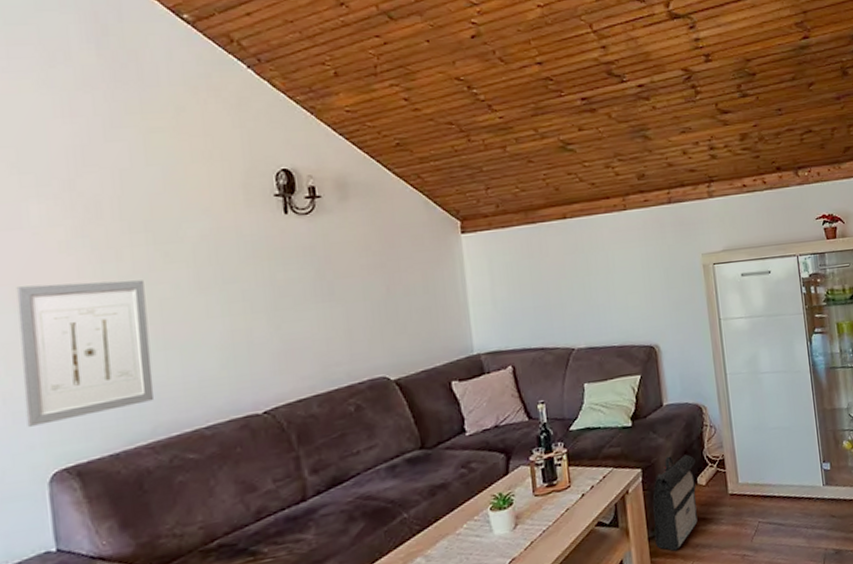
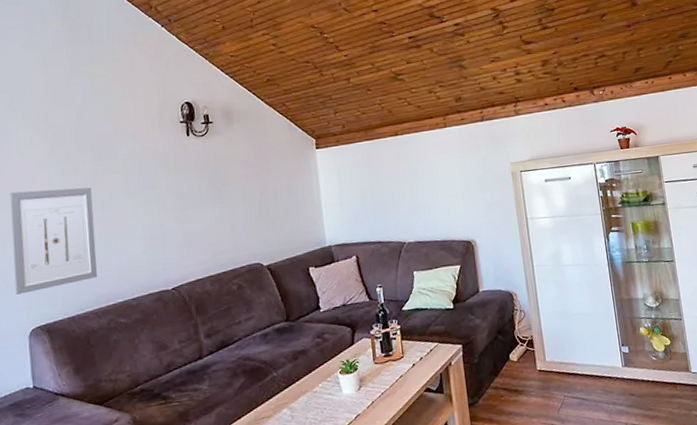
backpack: present [652,454,698,551] -> none [472,334,511,417]

